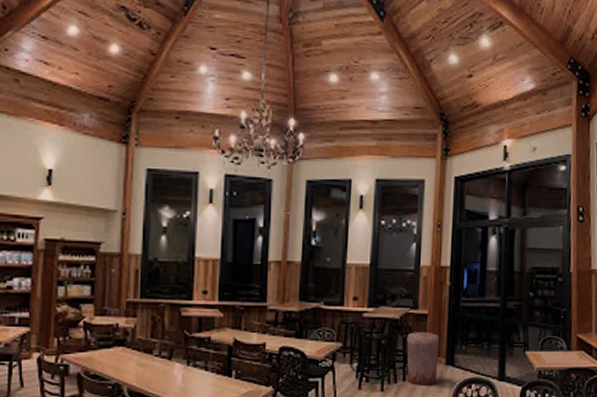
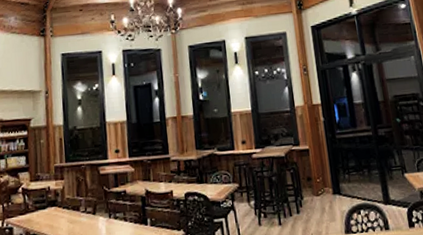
trash can: present [406,332,439,385] -> none [294,165,328,217]

